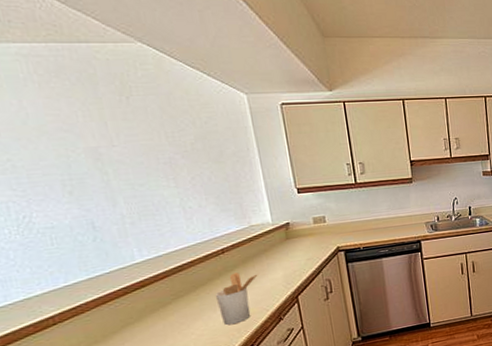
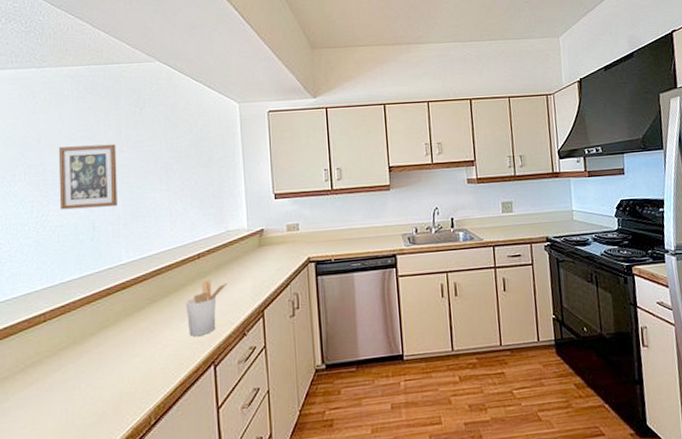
wall art: none [27,137,119,211] -> present [58,144,117,210]

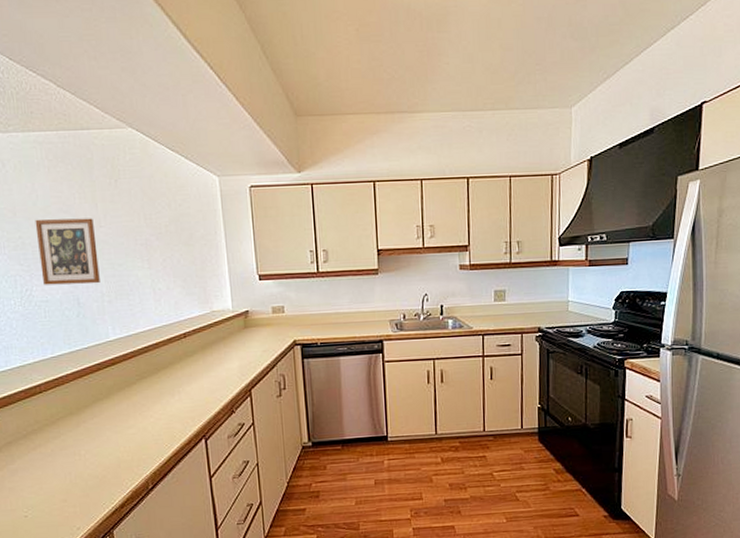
utensil holder: present [185,279,229,336] -> none [174,358,216,411]

